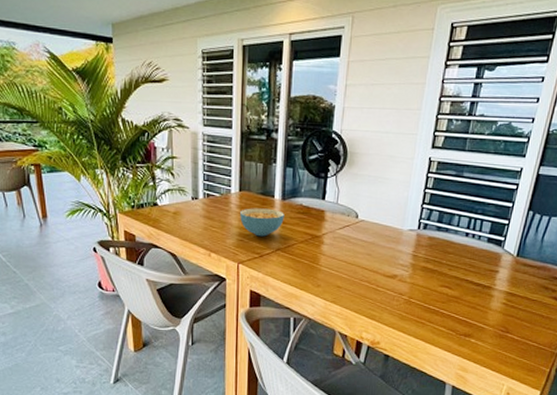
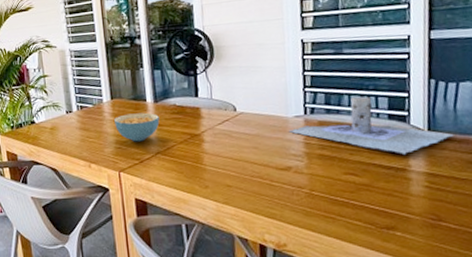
place setting: none [402,218,536,274] -> present [289,96,454,154]

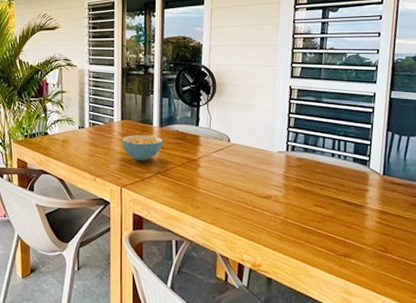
place setting: present [289,96,454,154] -> none [273,140,403,193]

